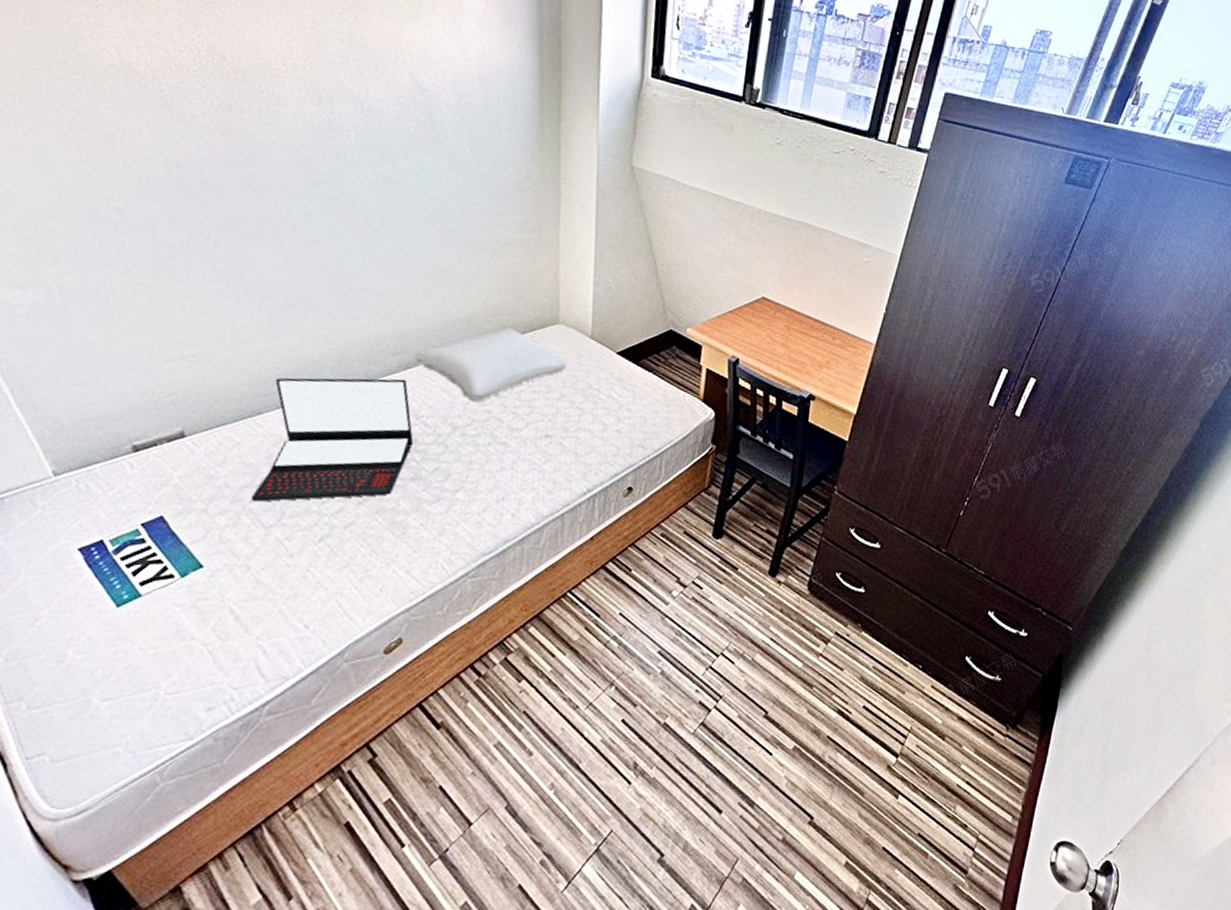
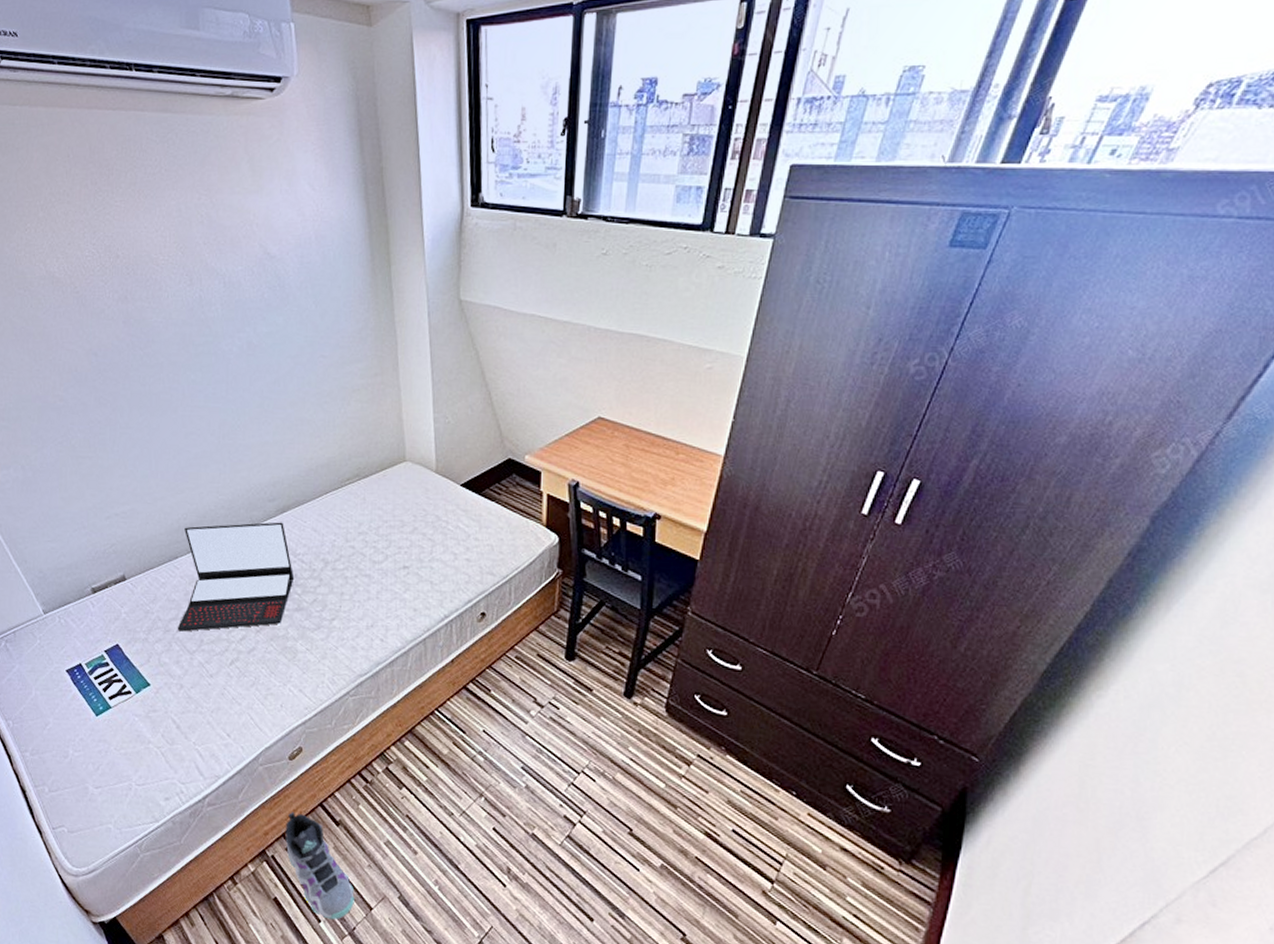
sneaker: none [368,716,451,842] -> present [285,812,354,920]
pillow: present [413,327,568,403] -> none [286,468,417,540]

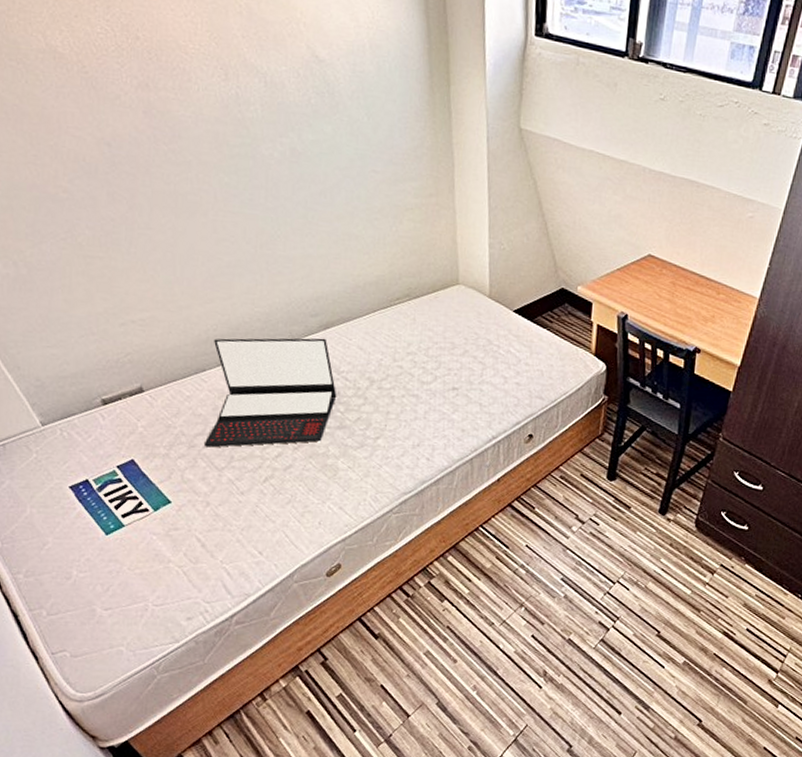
sneaker: present [285,812,354,920] -> none [320,627,392,729]

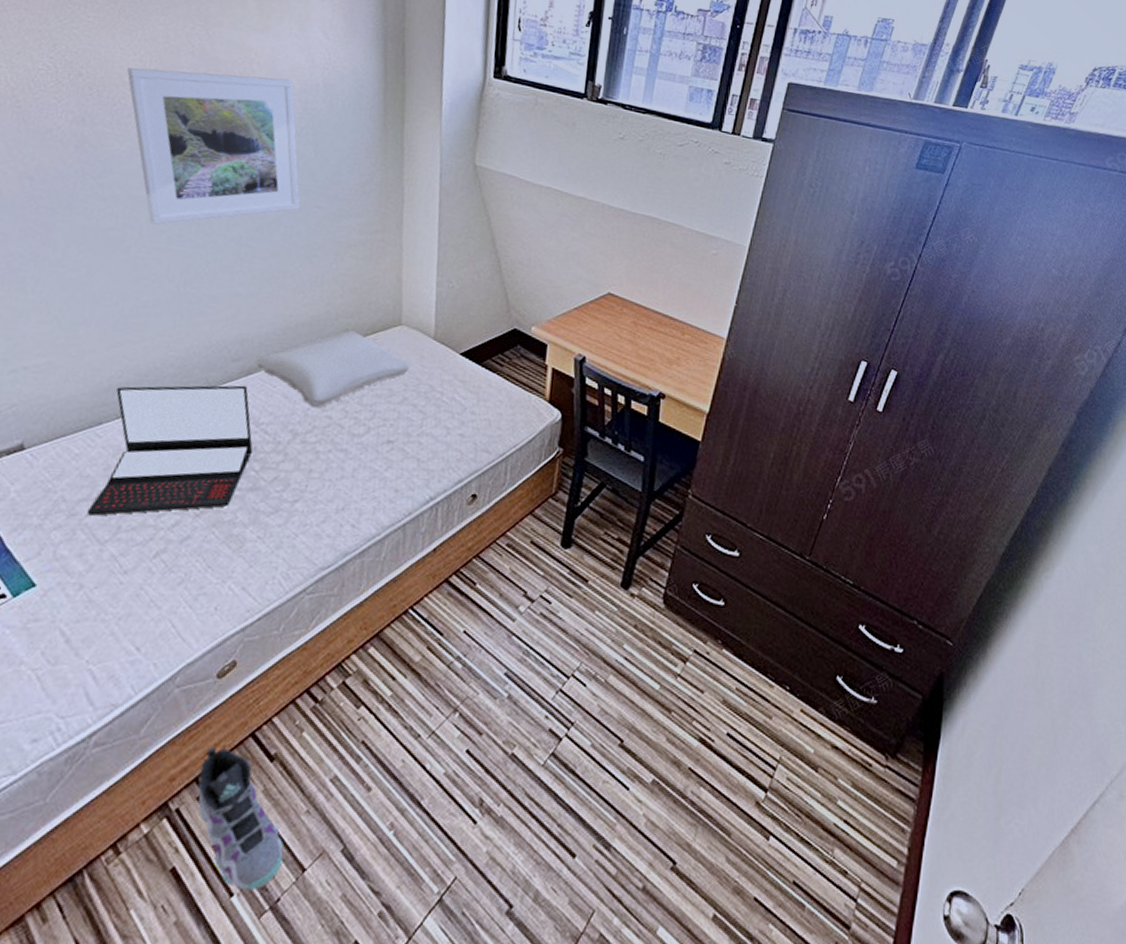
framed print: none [181,29,358,189] -> present [127,67,300,225]
sneaker: none [320,627,392,729] -> present [198,747,284,891]
pillow: none [330,289,469,359] -> present [254,330,410,408]

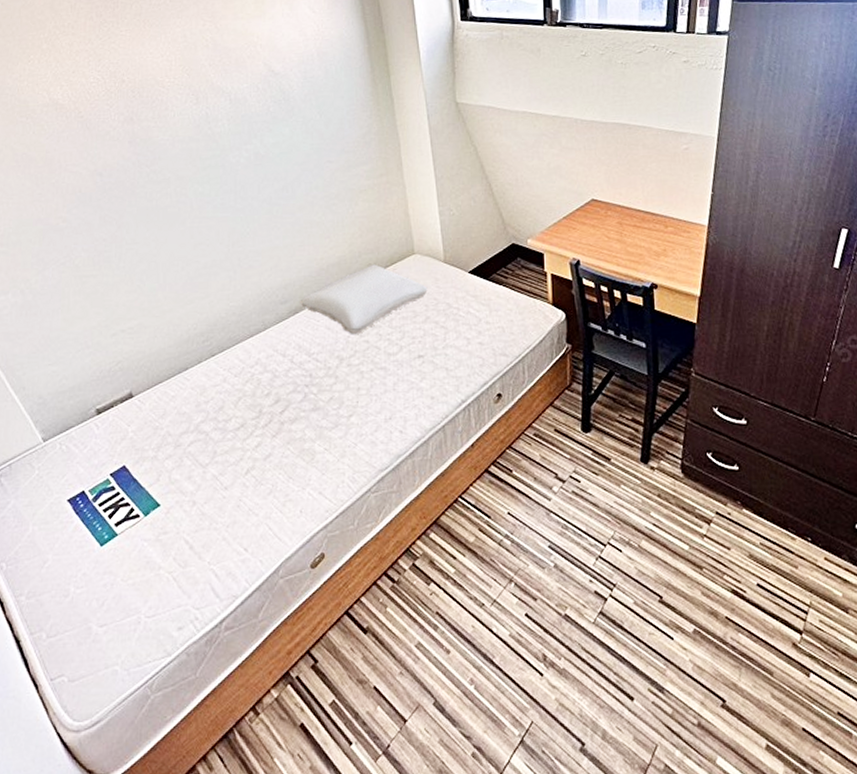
laptop: present [86,385,253,516] -> none [188,323,310,445]
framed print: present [127,67,300,225] -> none [158,54,315,198]
sneaker: present [198,747,284,891] -> none [310,625,387,740]

